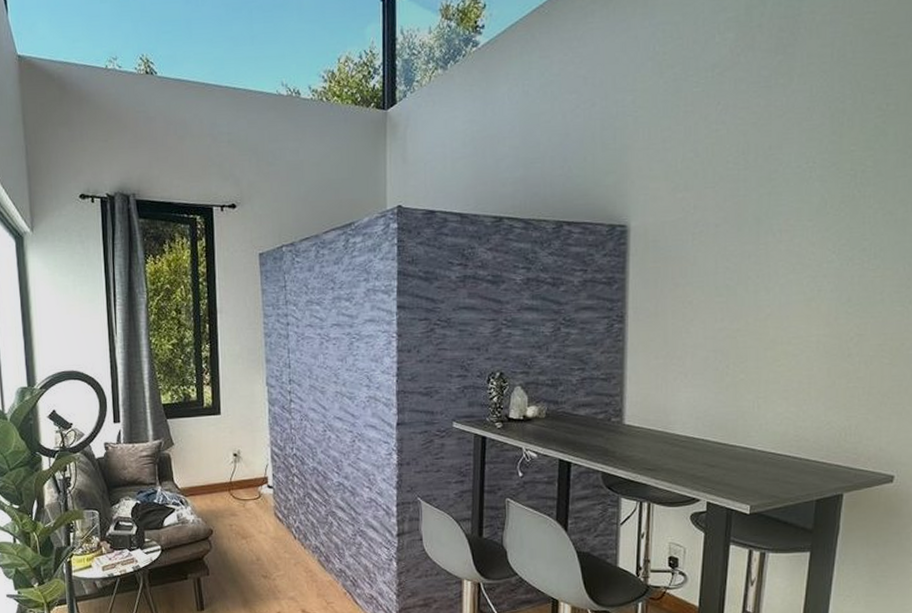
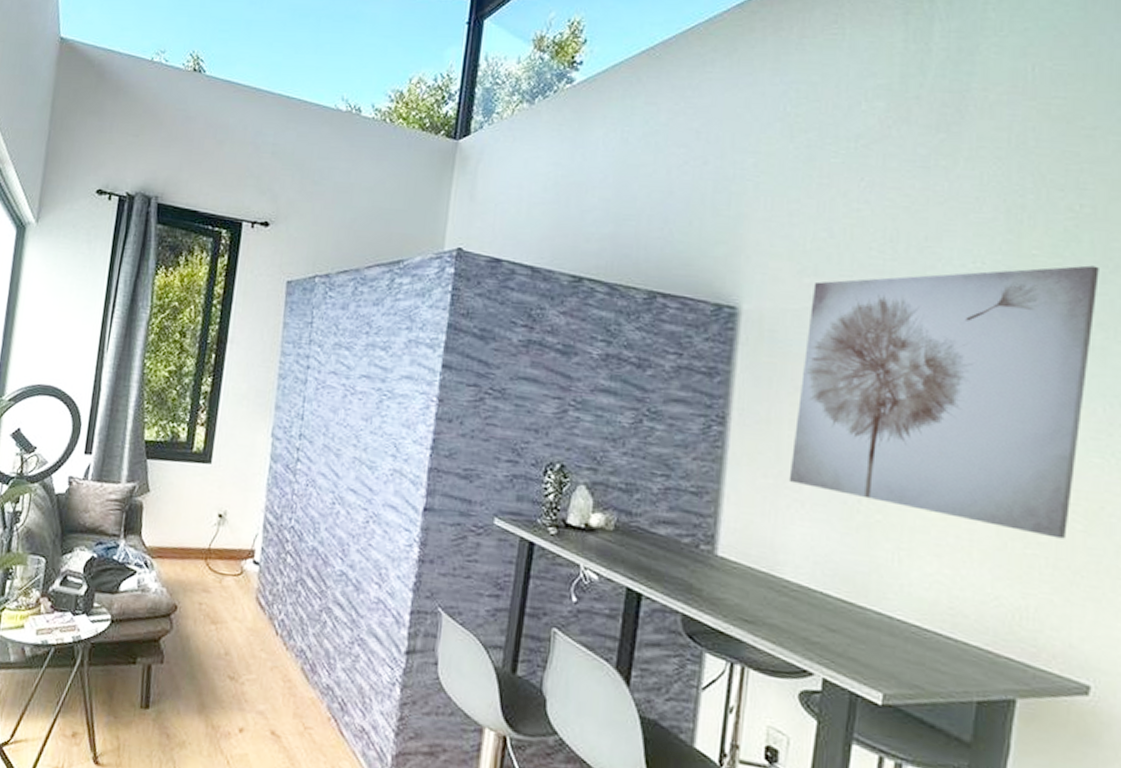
wall art: none [674,153,901,372] -> present [788,265,1099,539]

